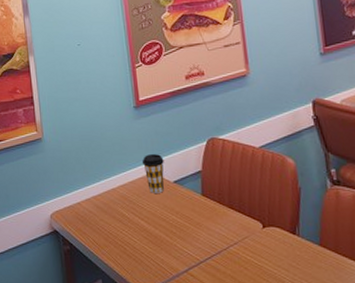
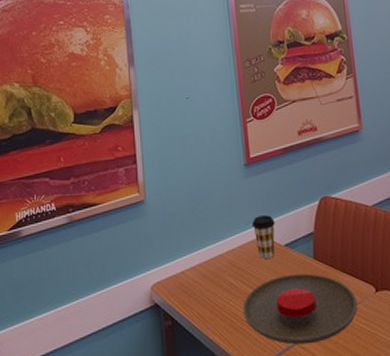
plate: none [135,209,245,272] -> present [243,274,358,345]

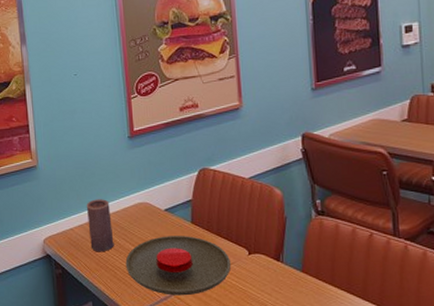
candle: none [199,236,230,298] -> present [86,199,114,252]
coffee cup: present [251,215,275,258] -> none [134,183,156,220]

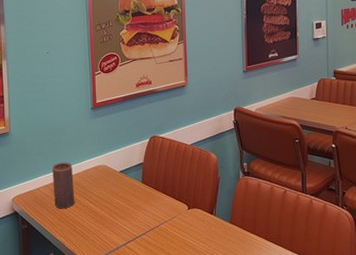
plate: present [125,236,232,296] -> none [84,194,174,246]

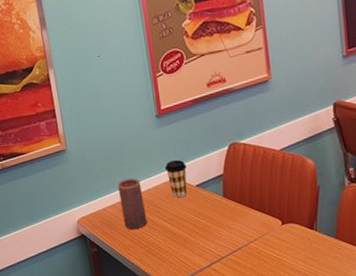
coffee cup: none [94,148,113,181] -> present [164,160,187,197]

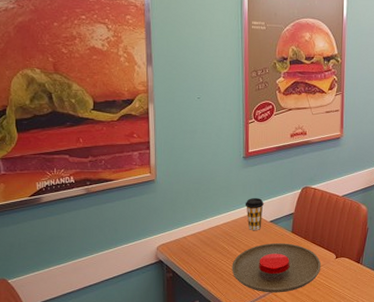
candle: present [117,178,148,230] -> none [199,211,223,258]
plate: none [159,209,265,268] -> present [231,243,322,293]

